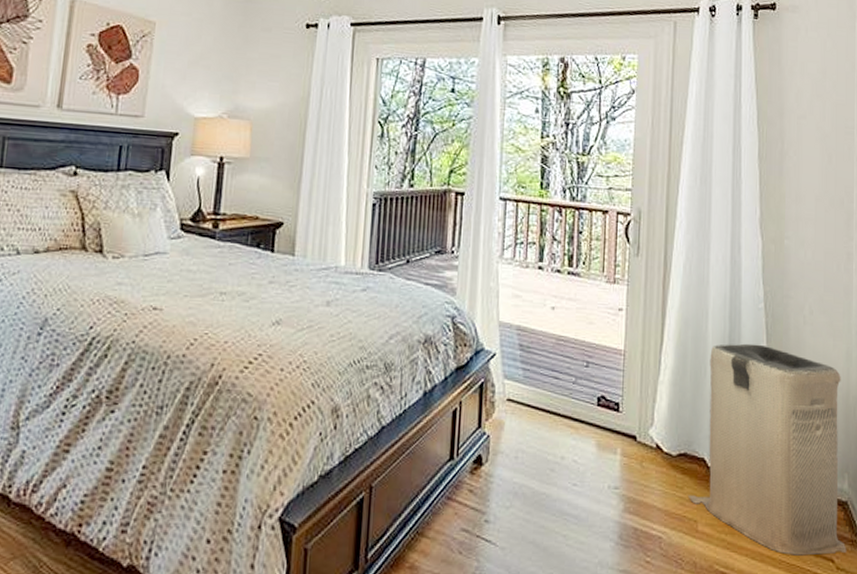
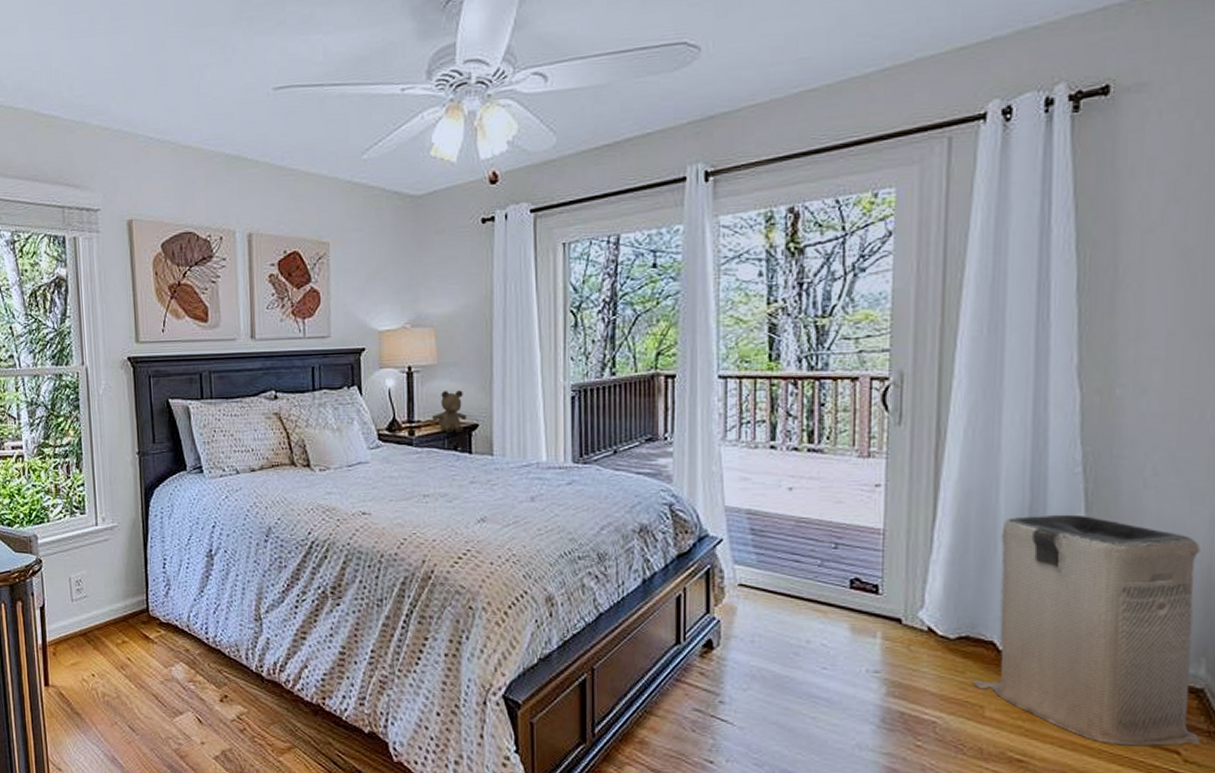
teddy bear: none [237,185,273,231] -> present [431,390,467,434]

